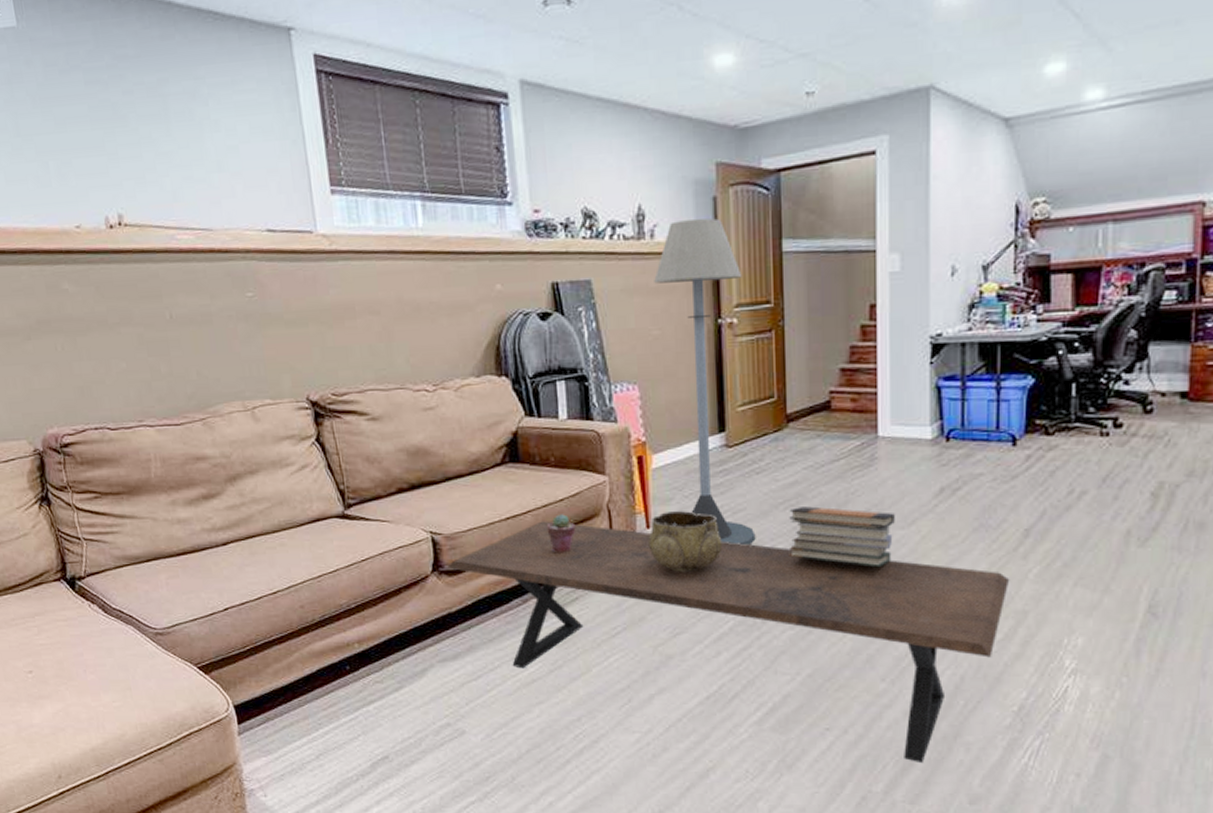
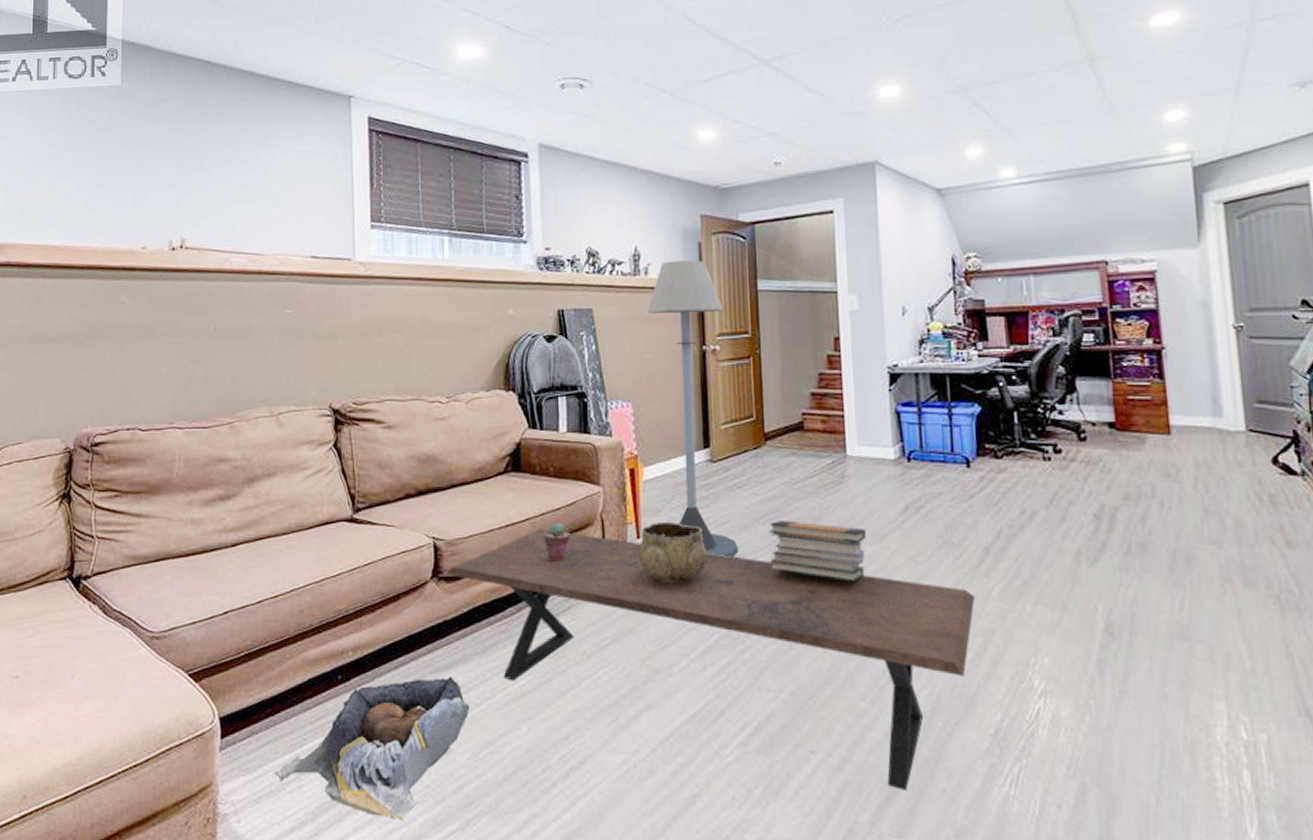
bag: none [293,666,481,794] -> present [273,677,470,821]

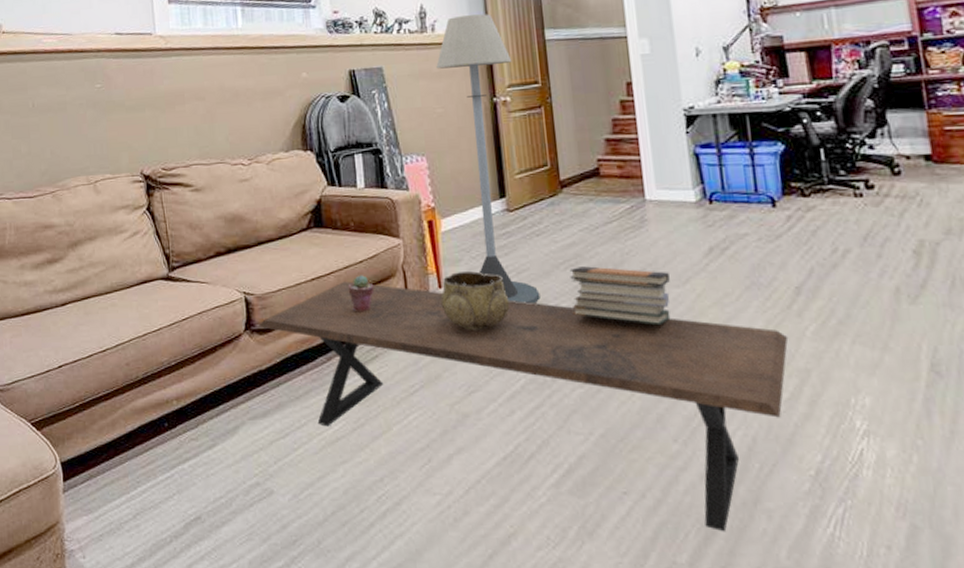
bag: present [273,677,470,821] -> none [112,423,288,558]

